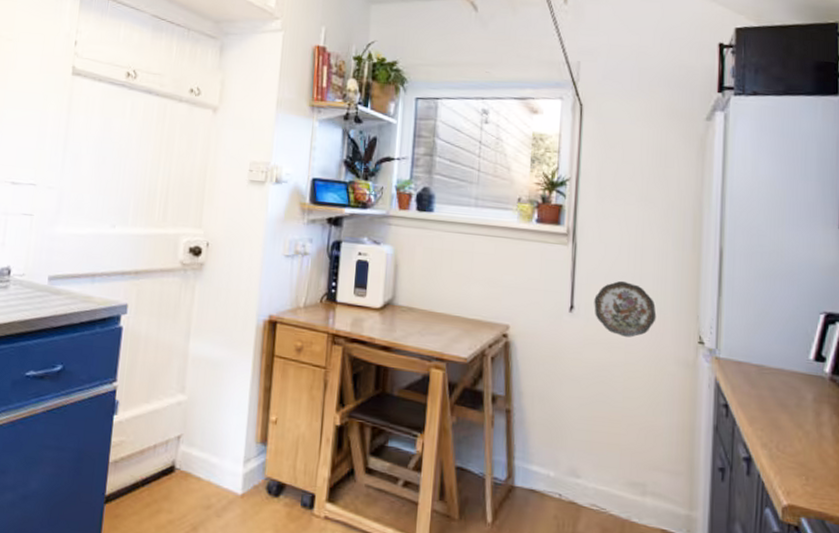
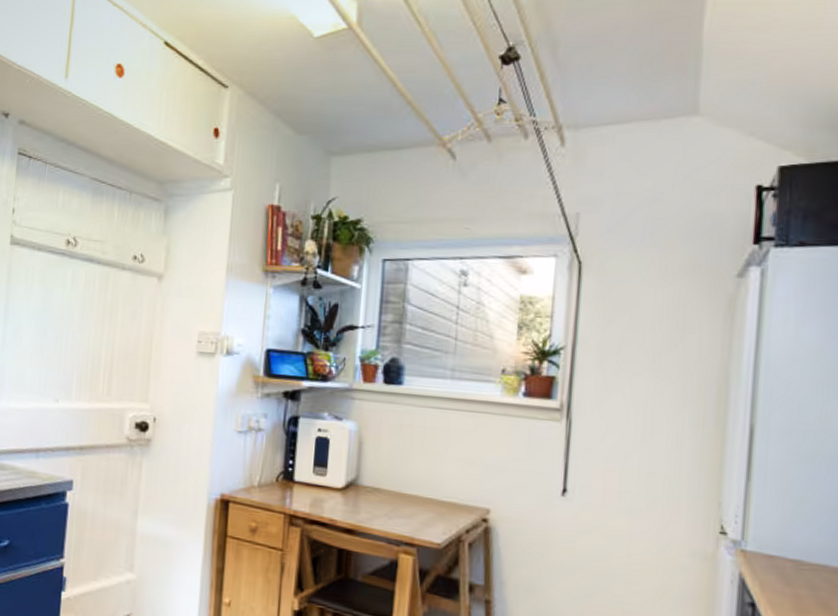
decorative plate: present [594,280,657,338] -> none [591,461,668,526]

